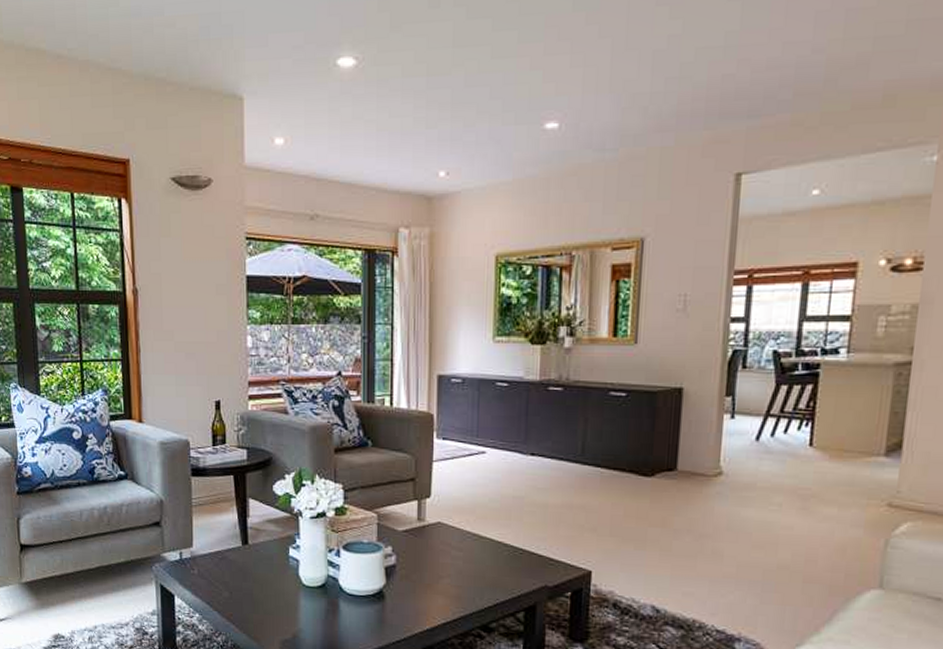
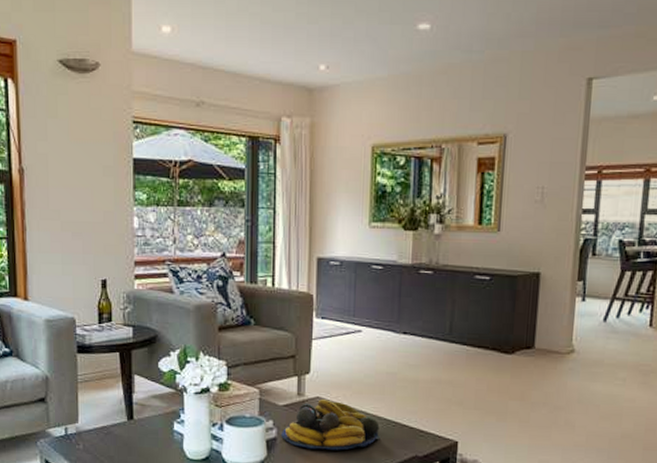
fruit bowl: none [401,525,507,579] -> present [281,399,380,450]

